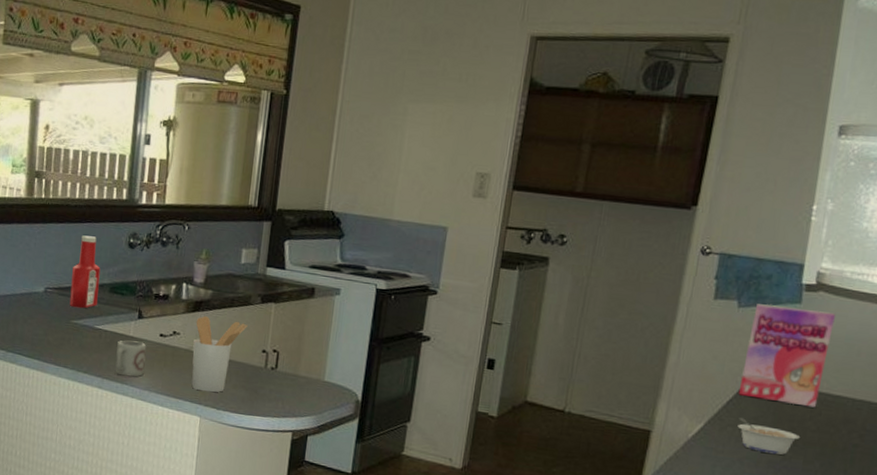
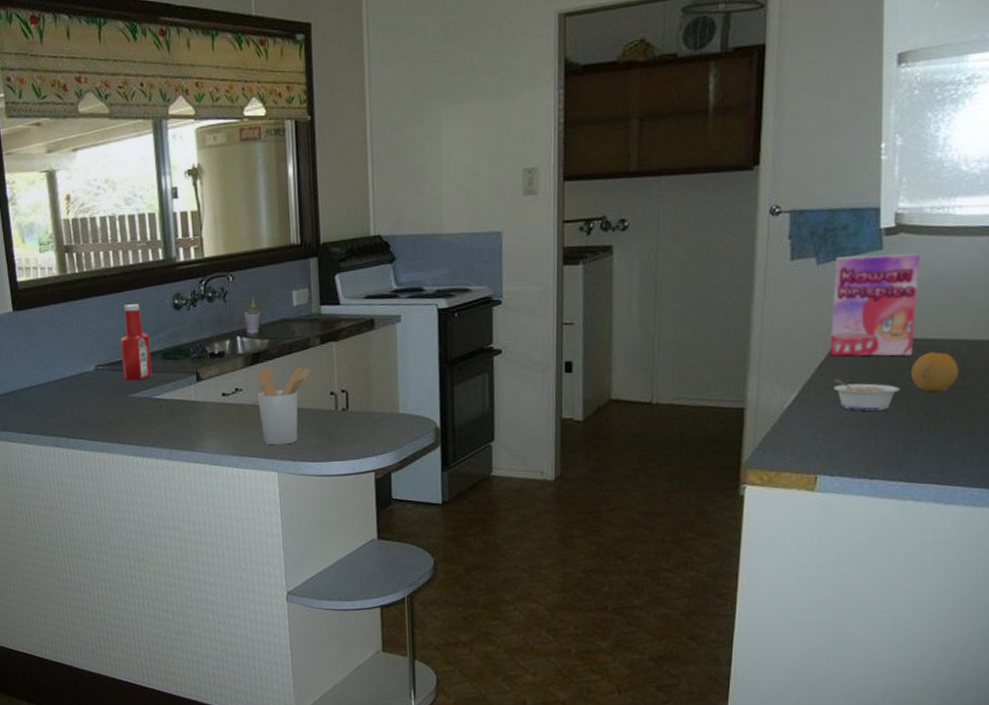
cup: present [115,340,147,377] -> none [179,405,212,443]
fruit: none [811,407,858,446] -> present [910,351,959,393]

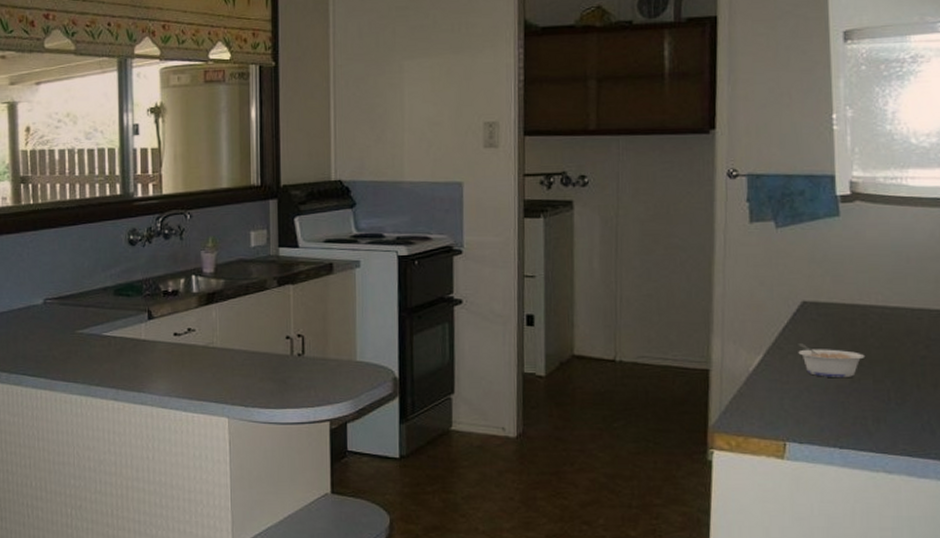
ketchup bottle: present [120,304,152,381] -> none [72,238,102,317]
utensil holder: present [257,366,311,445] -> none [211,308,267,389]
cereal box: present [829,253,920,356] -> none [792,221,877,323]
fruit: present [910,351,959,393] -> none [874,320,923,361]

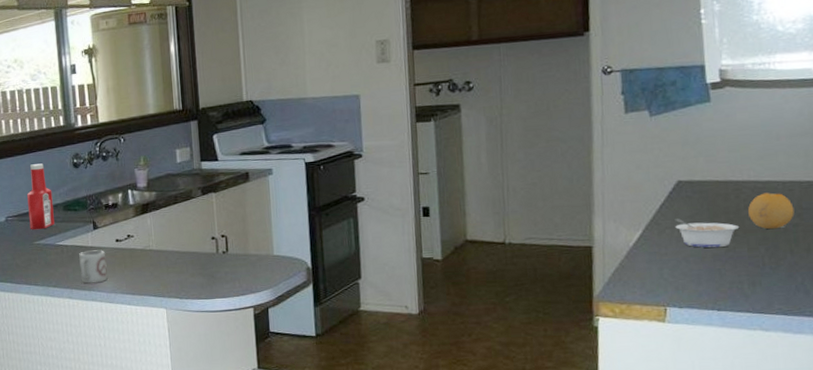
ketchup bottle: none [72,238,102,317] -> present [27,163,55,230]
cup: none [128,344,161,383] -> present [78,250,108,284]
fruit: none [874,320,923,361] -> present [747,192,795,230]

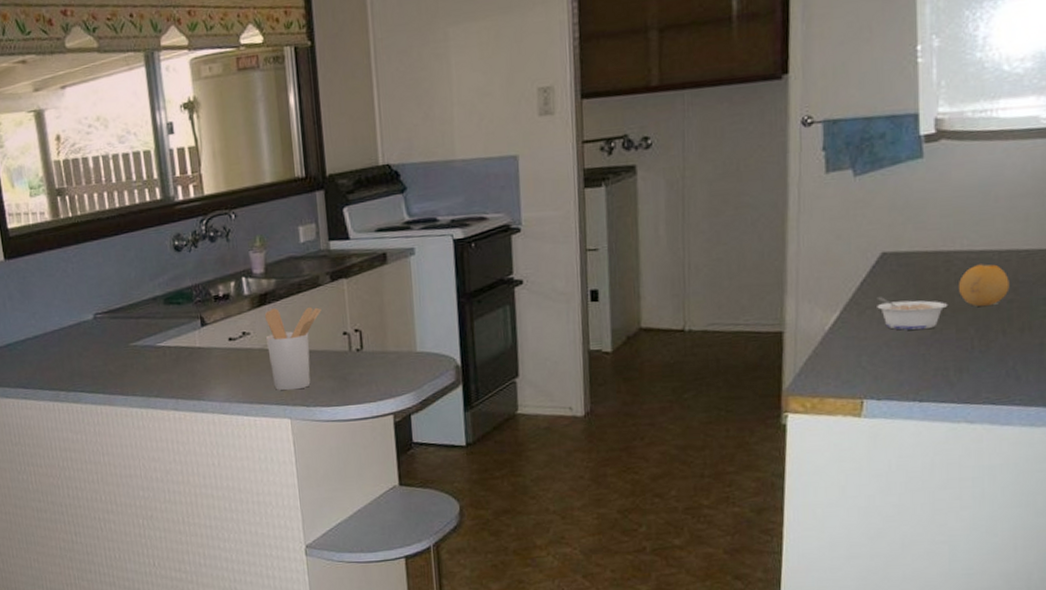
ketchup bottle: present [27,163,55,230] -> none [119,247,154,329]
cup: present [78,250,108,284] -> none [184,351,220,392]
utensil holder: none [146,215,194,285] -> present [264,306,322,391]

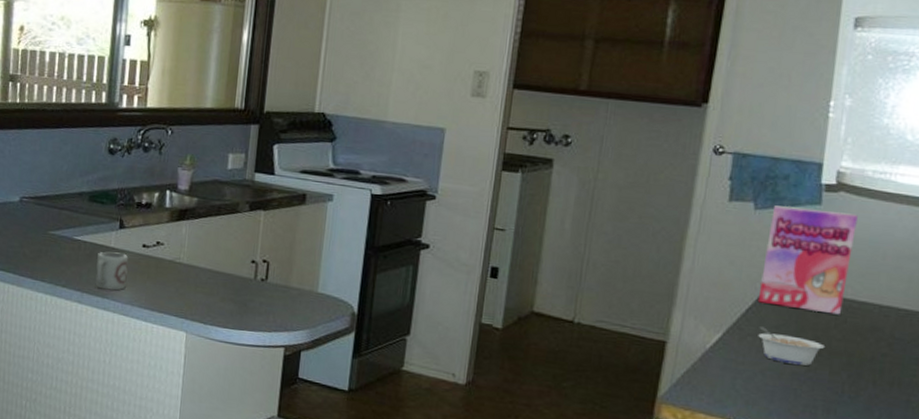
cup: none [184,351,220,392] -> present [95,251,129,291]
utensil holder: present [264,306,322,391] -> none [176,225,235,306]
cereal box: none [871,160,963,273] -> present [757,205,858,315]
fruit: present [958,264,1010,307] -> none [836,314,886,356]

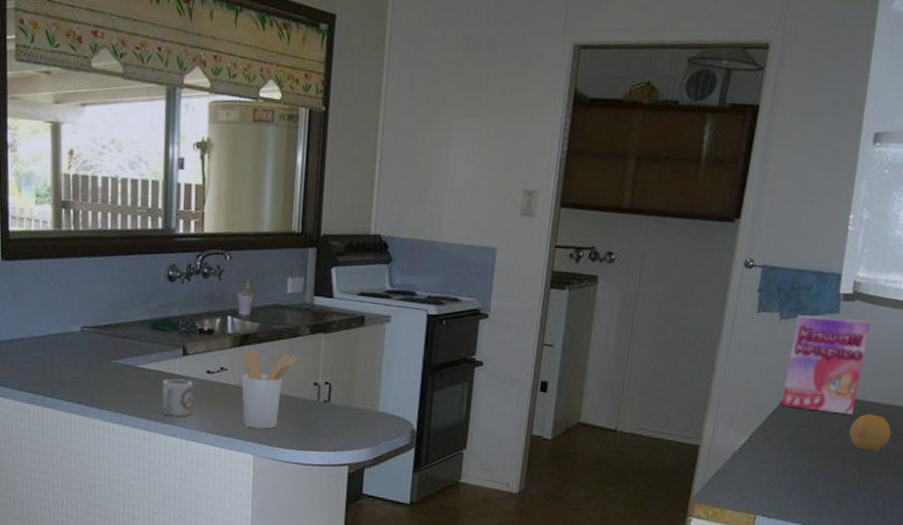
utensil holder: none [176,225,235,306] -> present [242,350,297,429]
legume: present [758,326,826,366] -> none [780,428,839,463]
fruit: none [836,314,886,356] -> present [849,413,891,451]

